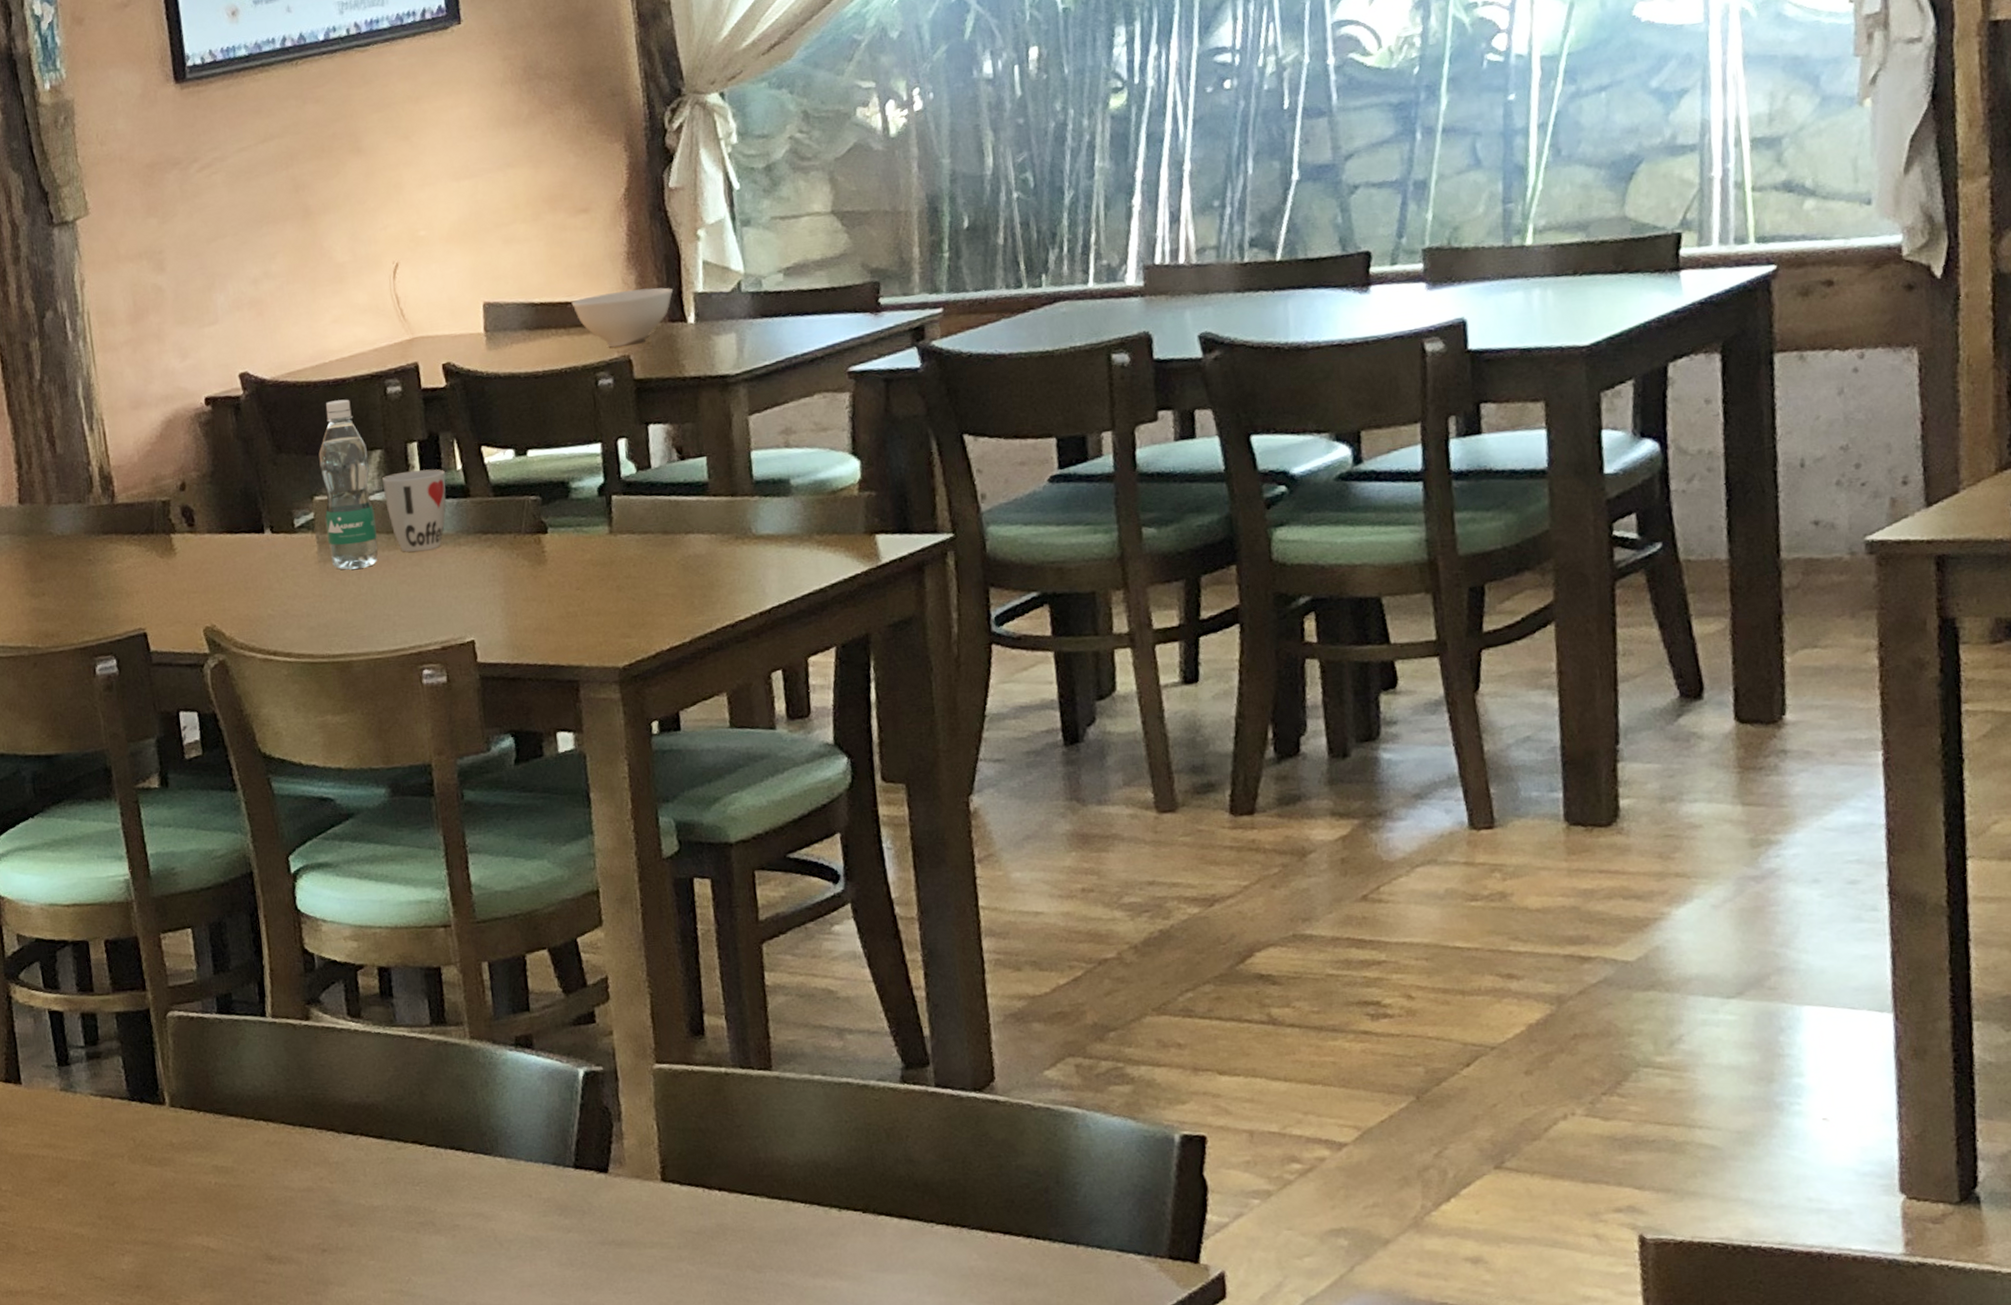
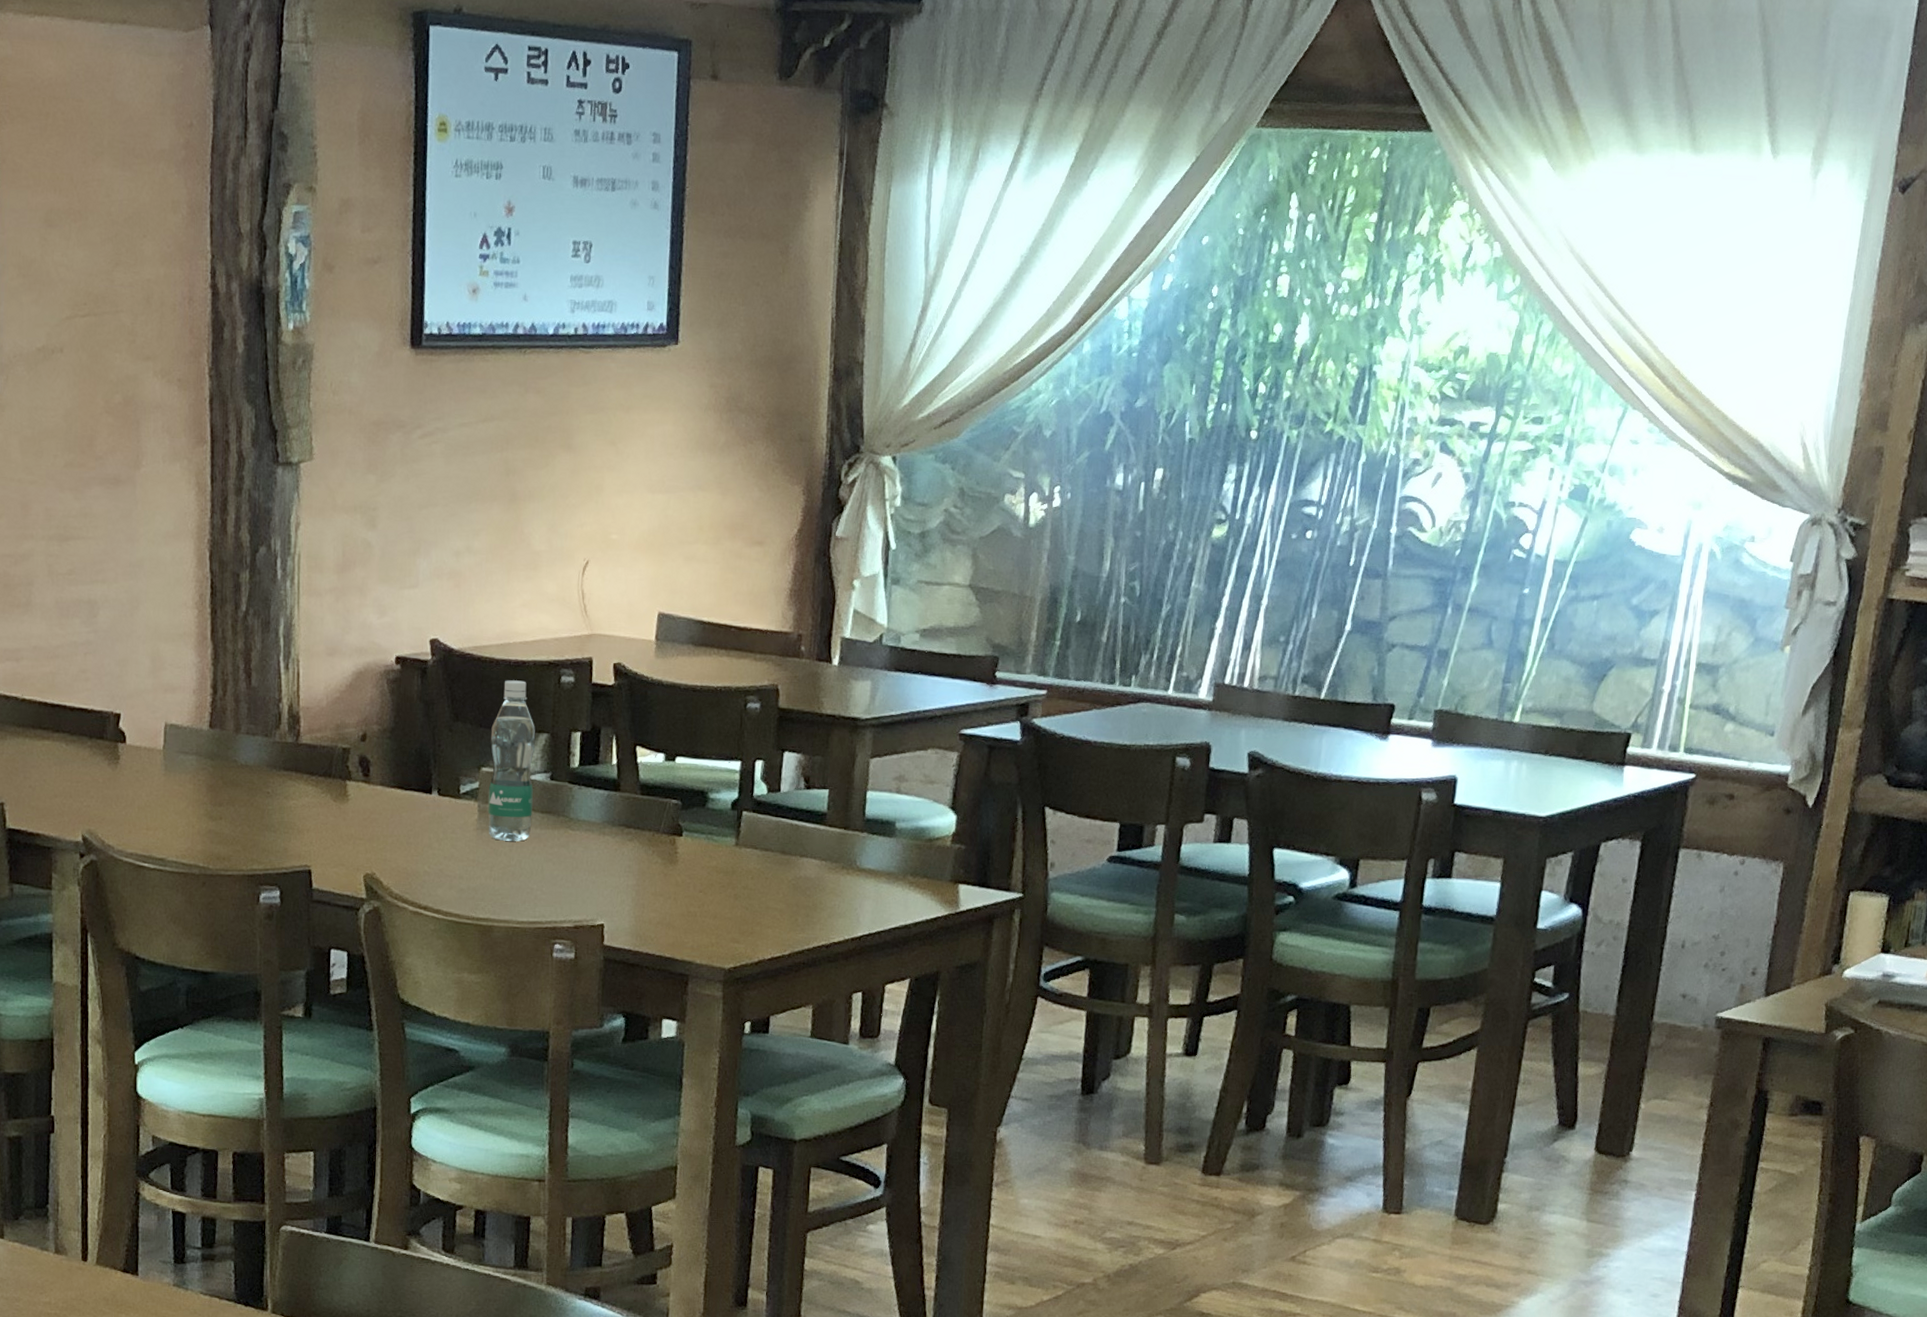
cup: present [382,469,447,553] -> none [544,758,601,835]
bowl: present [571,287,674,348] -> none [735,624,825,677]

